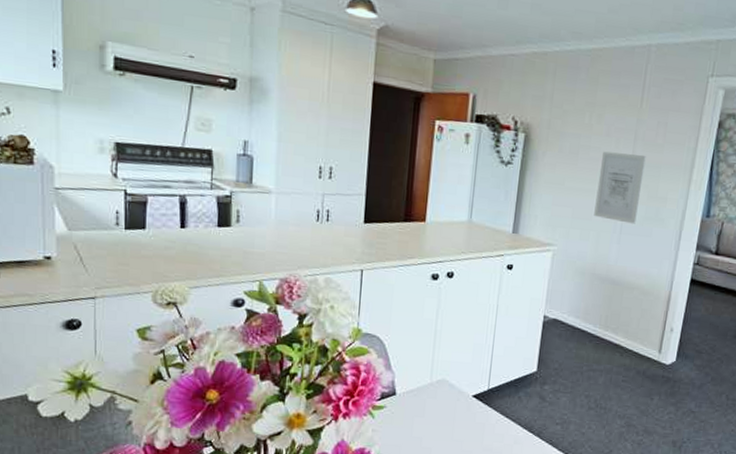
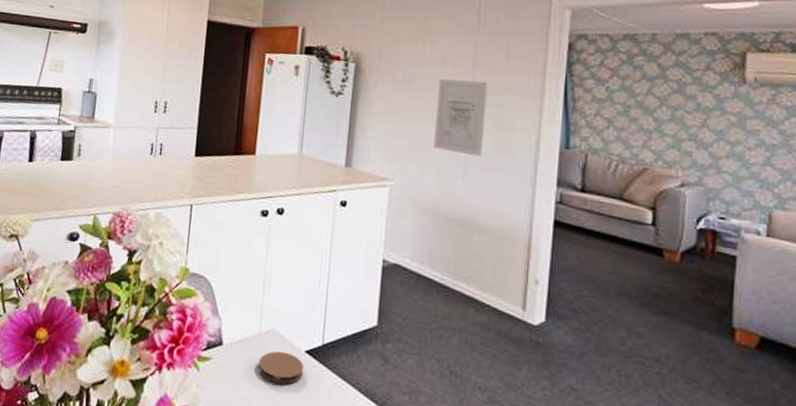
coaster: none [430,397,471,424] -> present [258,351,303,385]

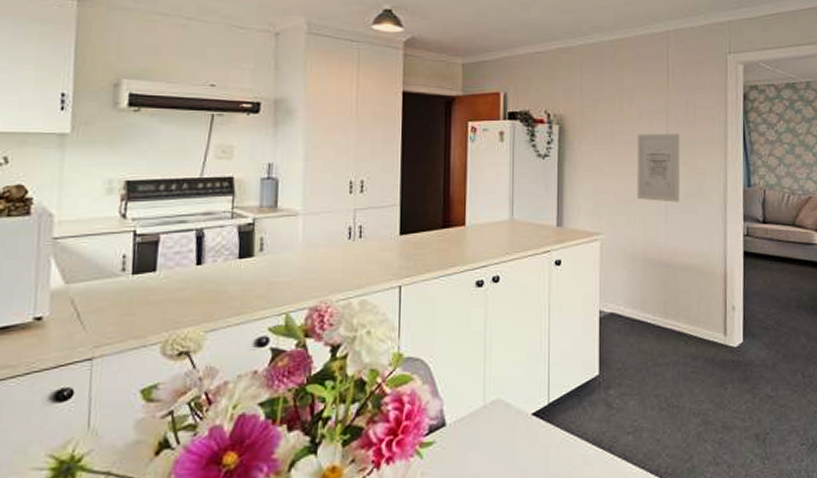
coaster: present [258,351,303,385] -> none [486,418,531,452]

